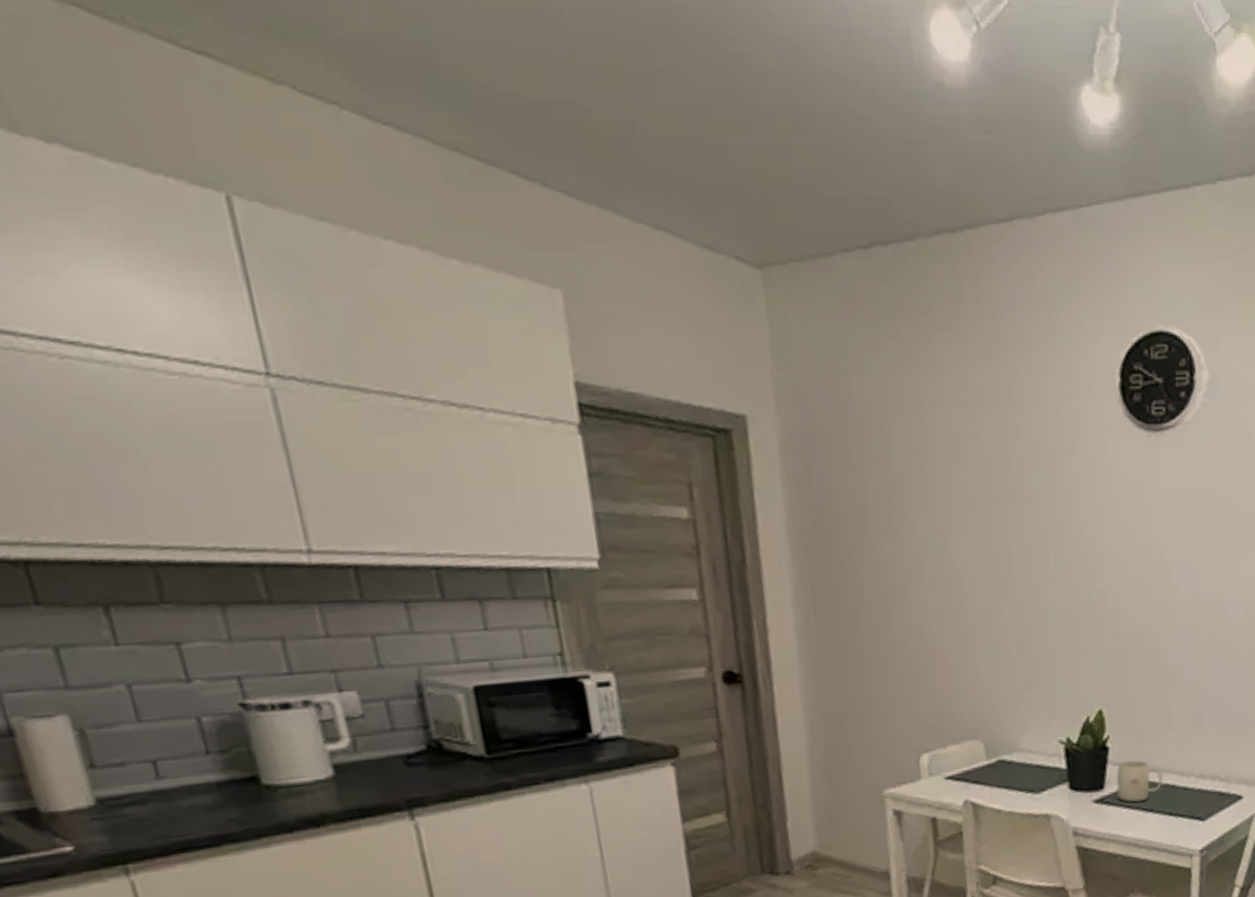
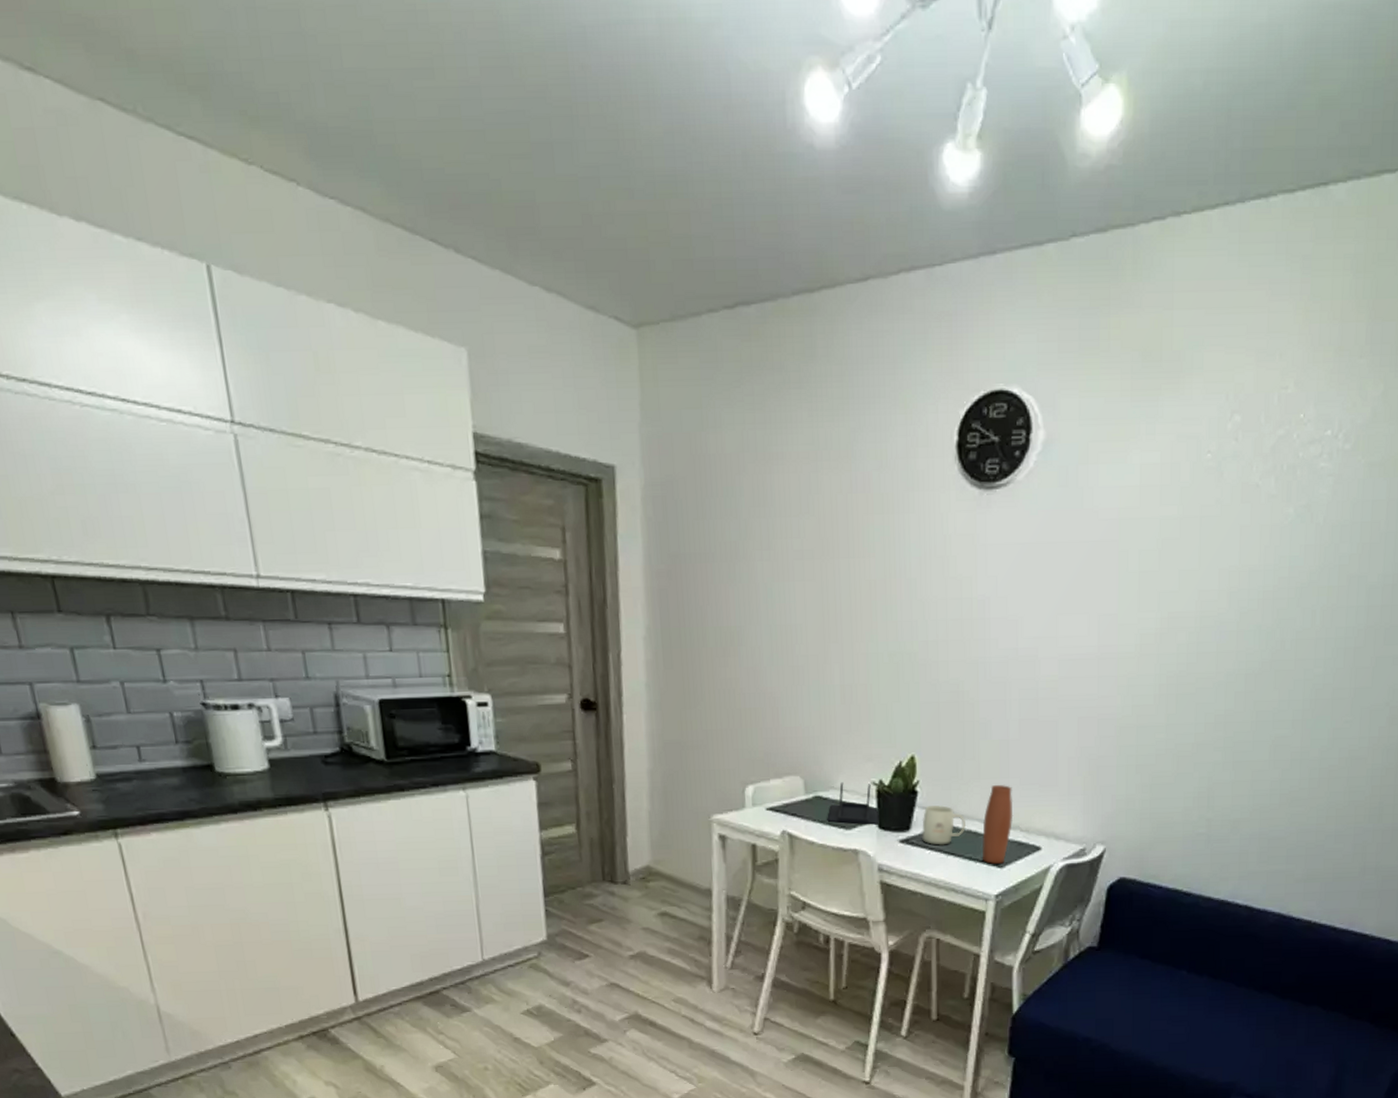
napkin holder: none [1013,743,1071,787] -> present [827,782,879,825]
vase: none [1180,734,1211,818] -> present [982,785,1014,865]

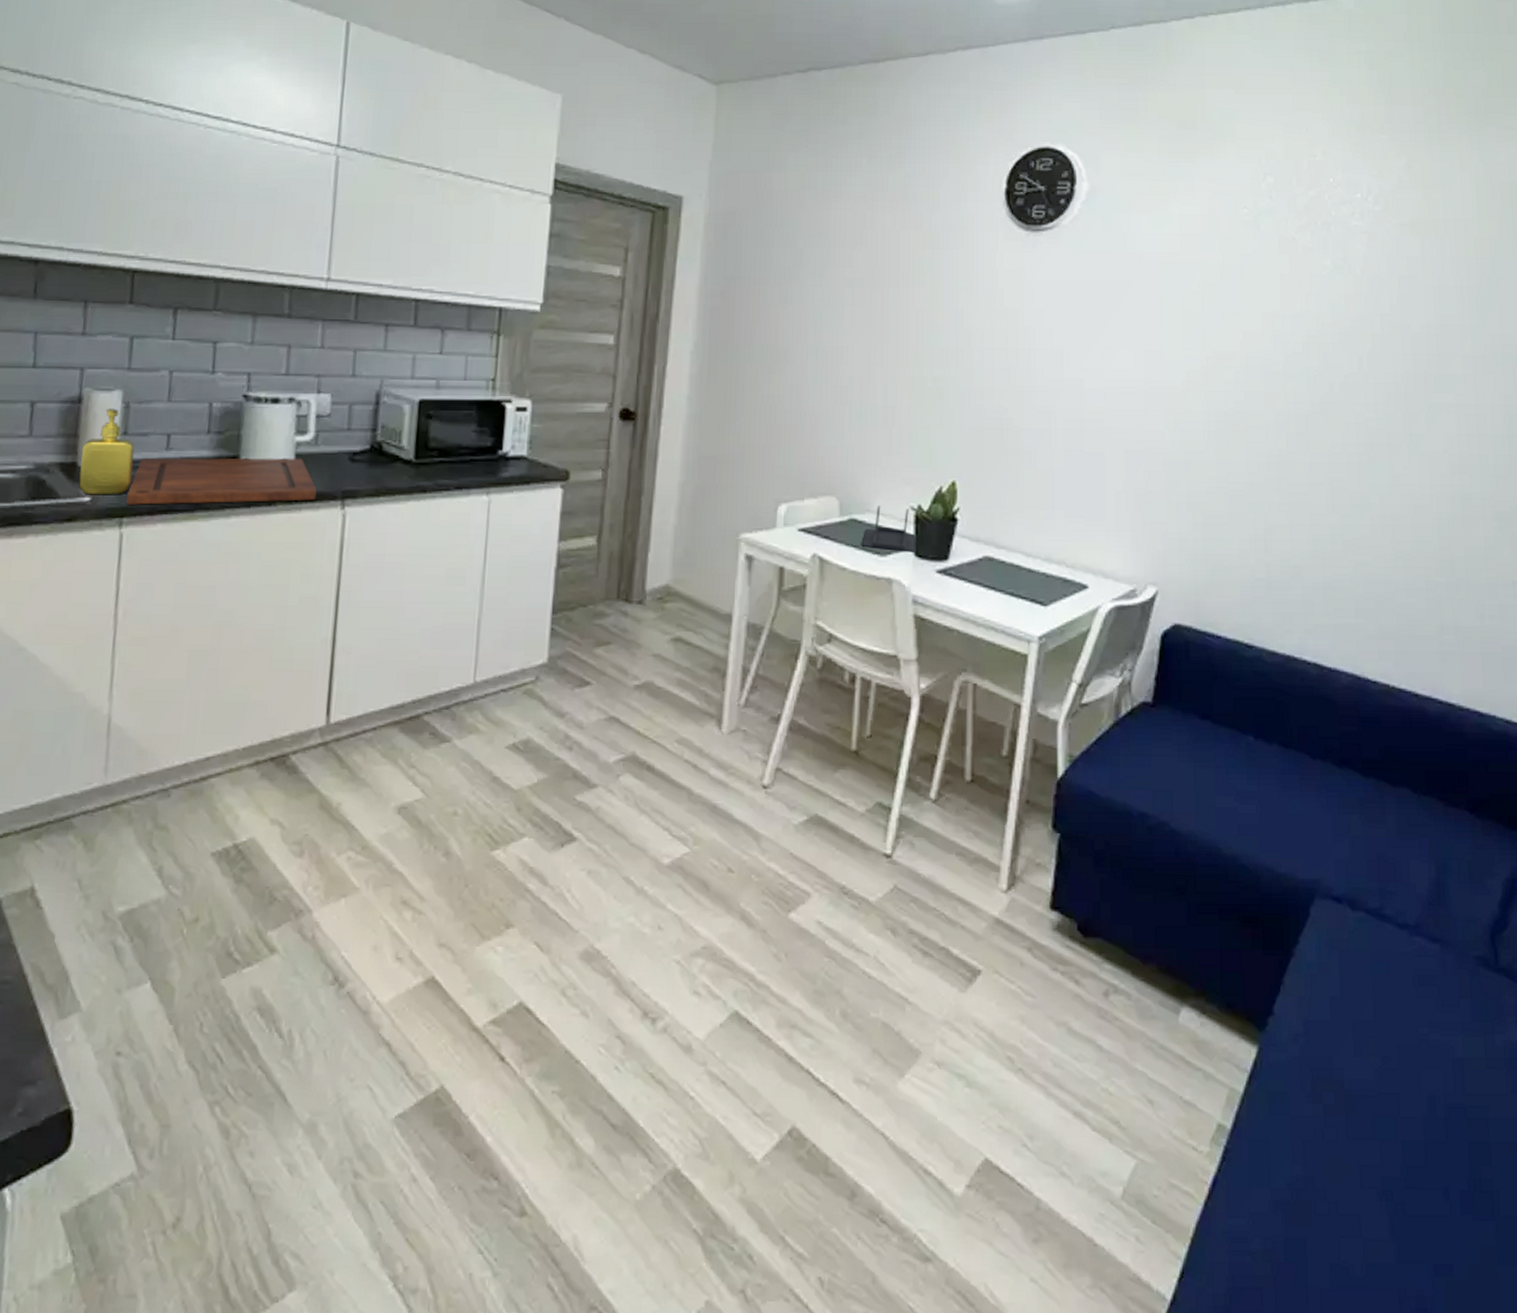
soap dispenser: none [55,723,115,809] -> present [78,409,135,496]
cutting board: none [114,763,299,816] -> present [126,457,317,505]
mug: present [921,805,965,847] -> none [960,535,1007,580]
vase: present [982,785,1014,865] -> none [1025,516,1059,603]

